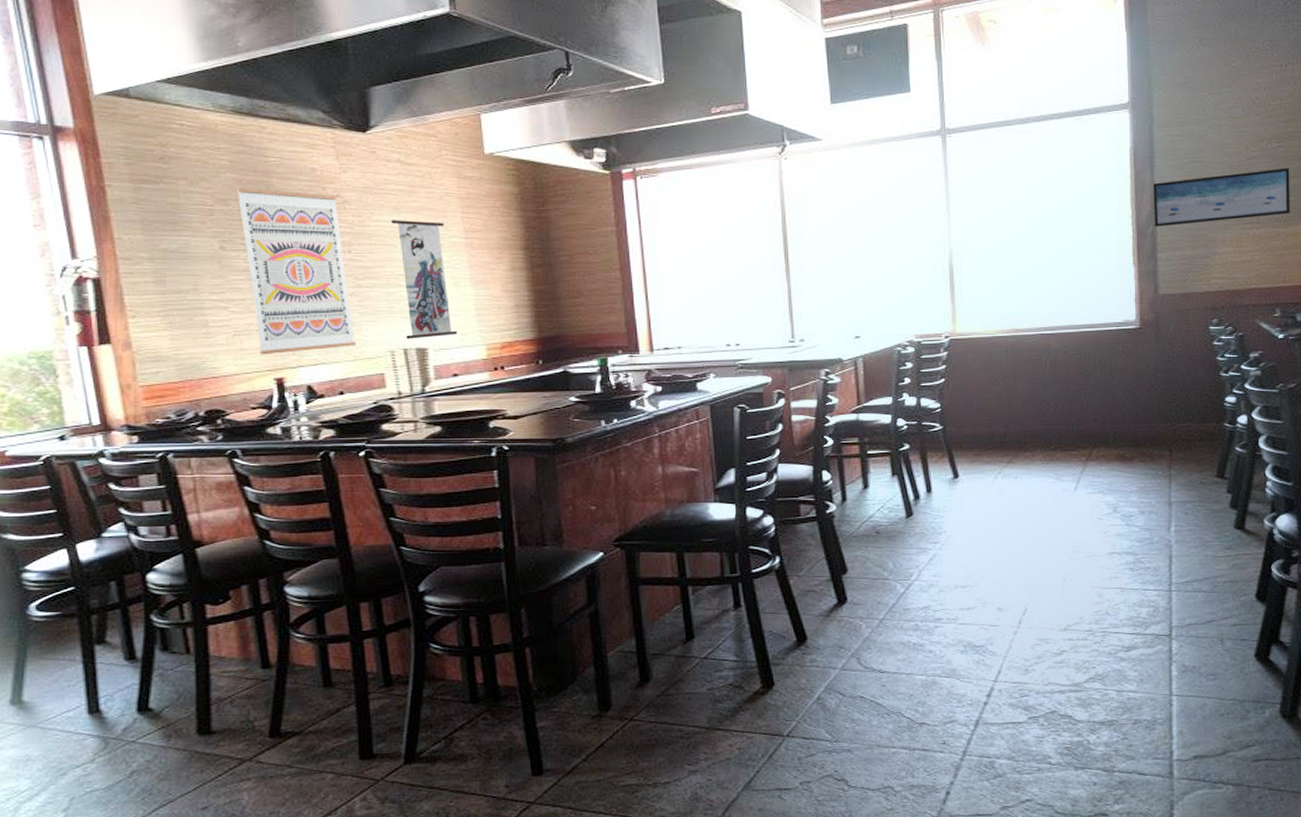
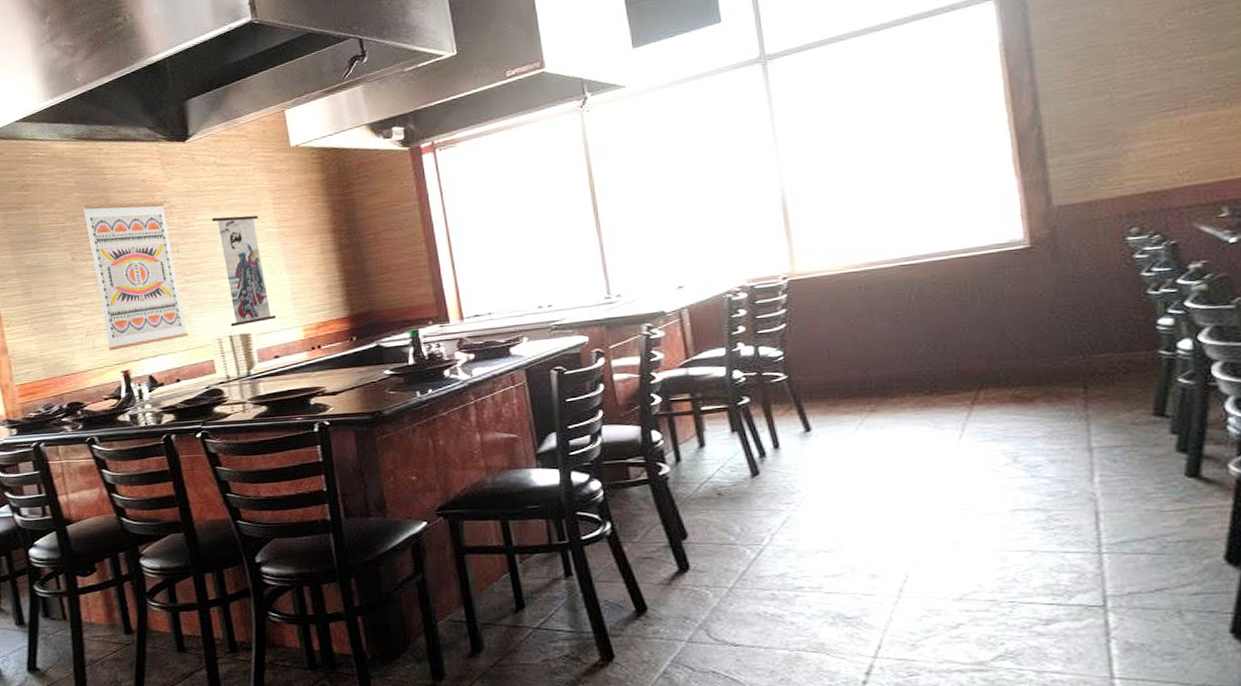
wall art: present [1153,168,1290,227] -> none [1033,36,1232,129]

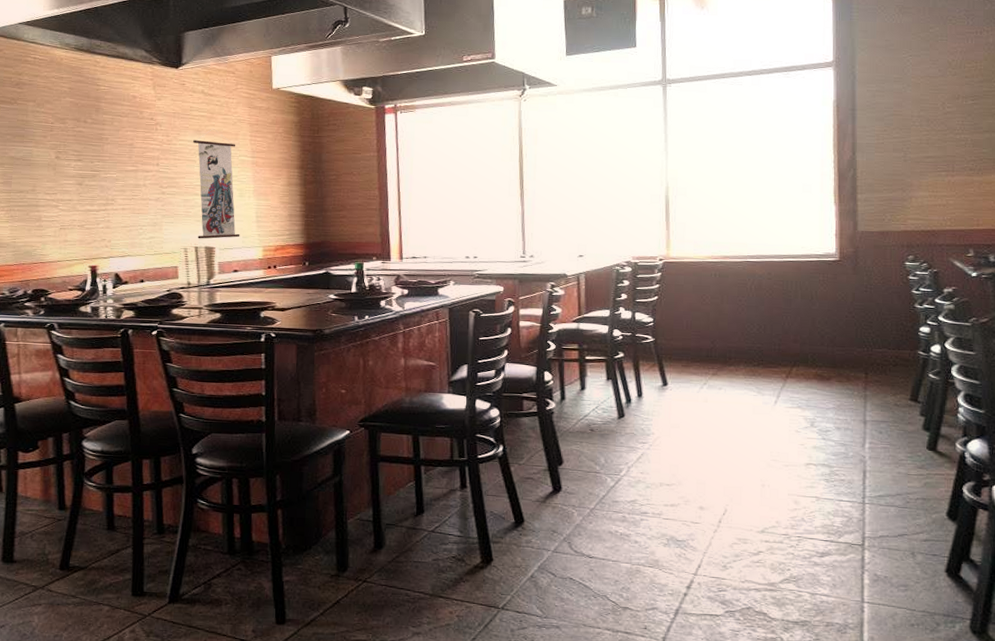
wall art: present [82,202,188,351] -> none [72,110,157,247]

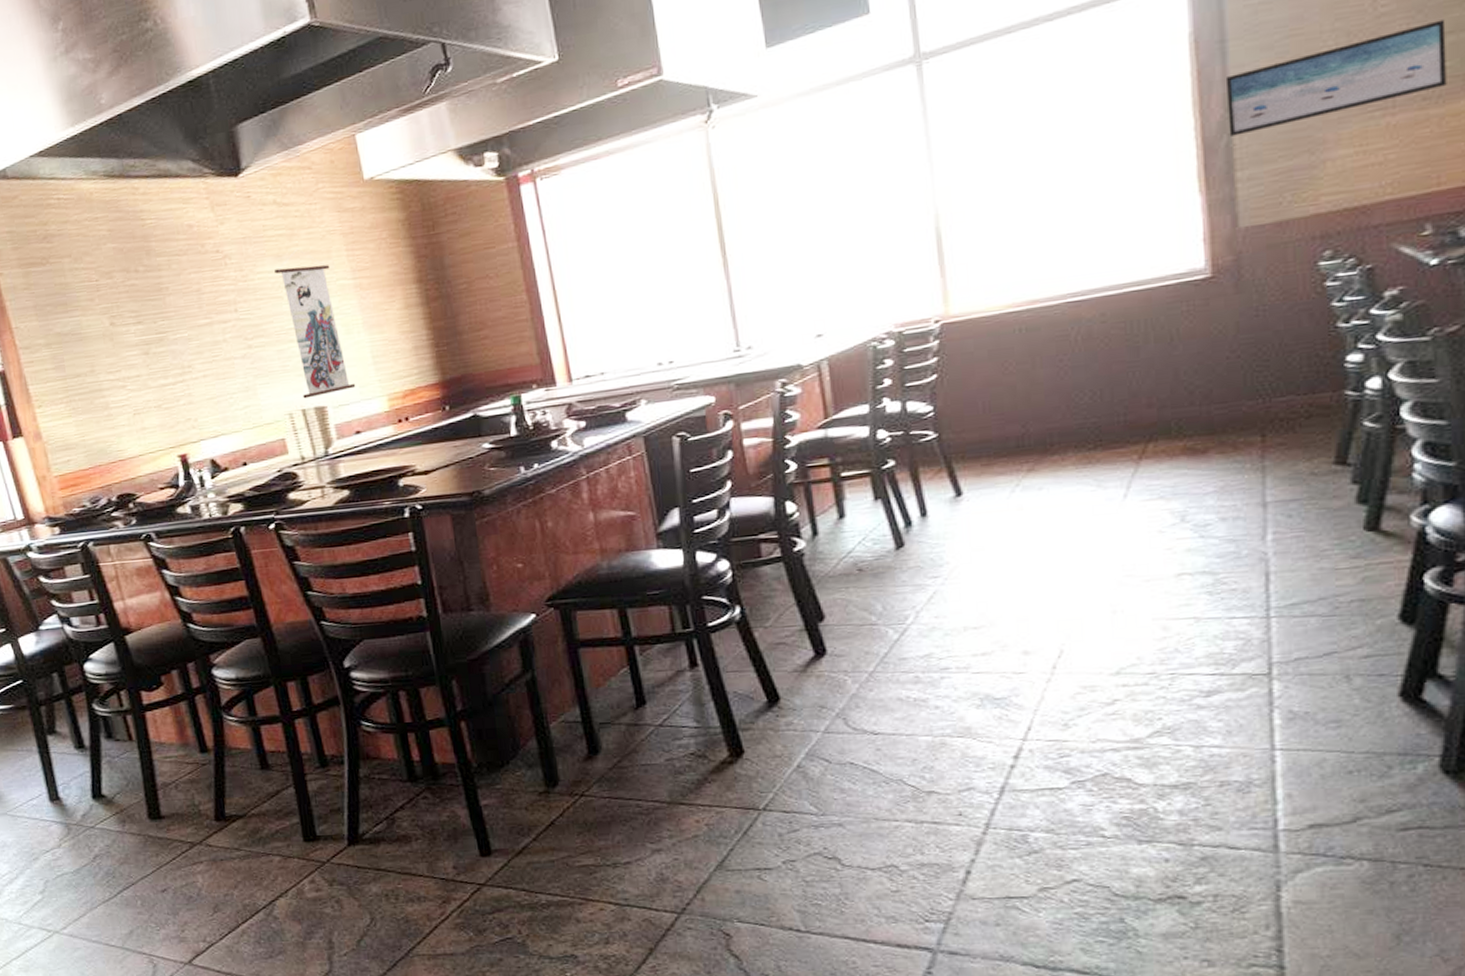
wall art: none [854,123,984,171] -> present [1225,19,1447,137]

